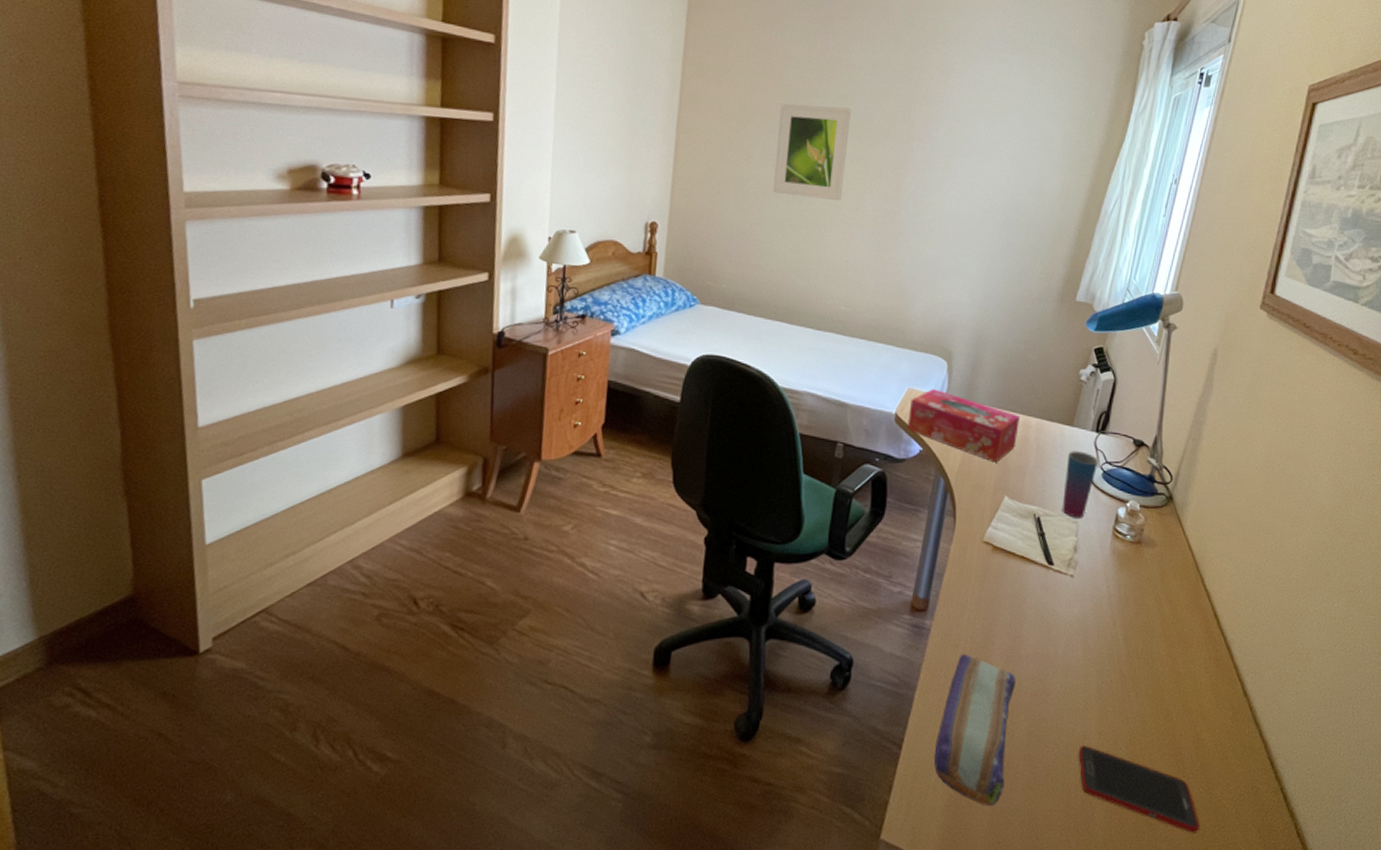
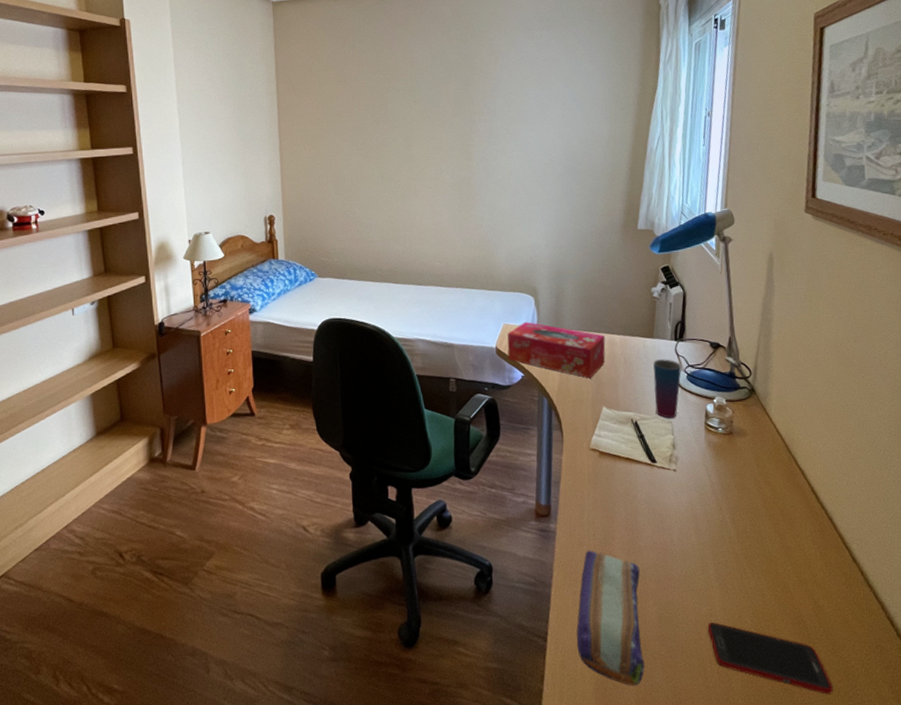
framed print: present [772,103,851,200] -> none [360,97,422,177]

